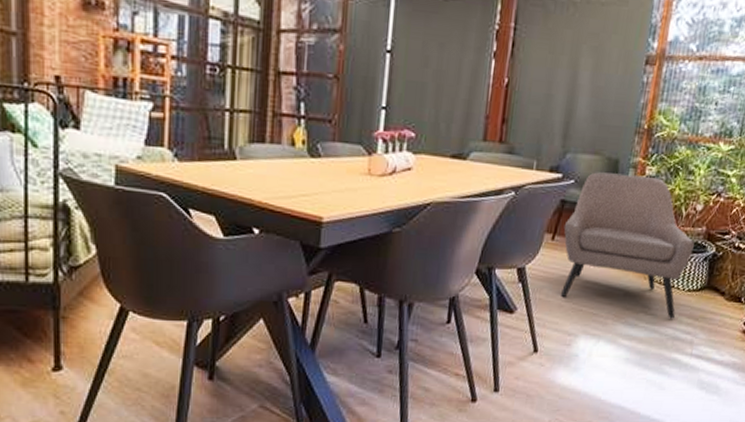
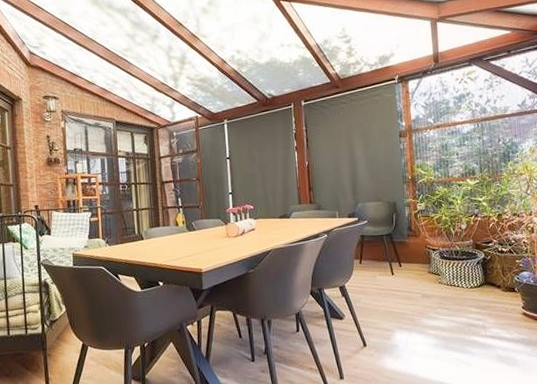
armchair: present [560,172,694,319] -> none [366,210,467,310]

